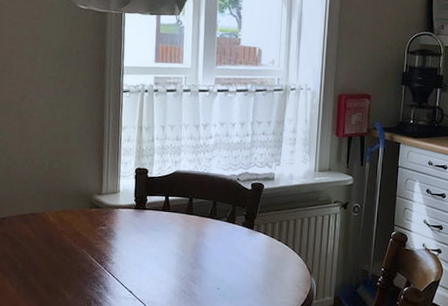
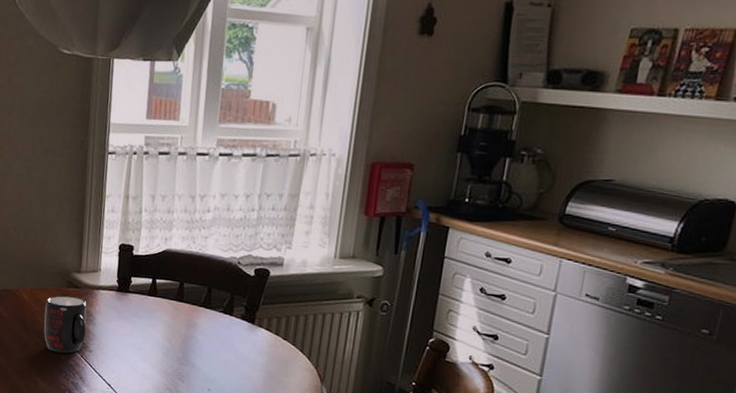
mug: none [69,215,109,267] -> present [44,296,87,354]

